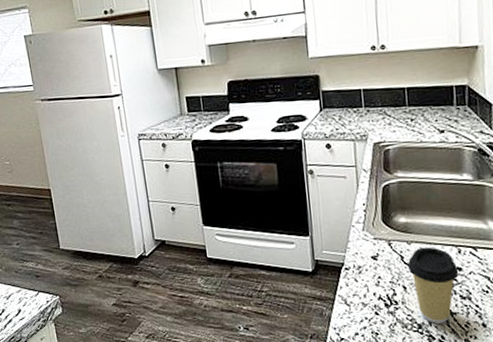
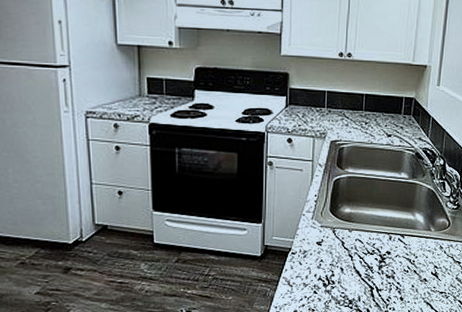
coffee cup: present [407,247,459,324] -> none [346,234,388,299]

